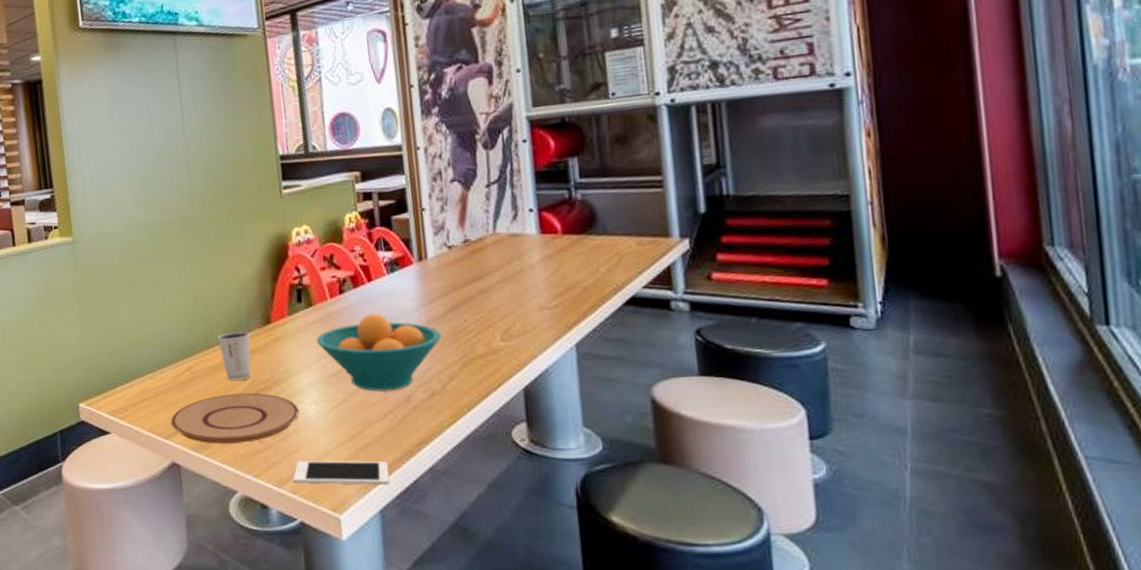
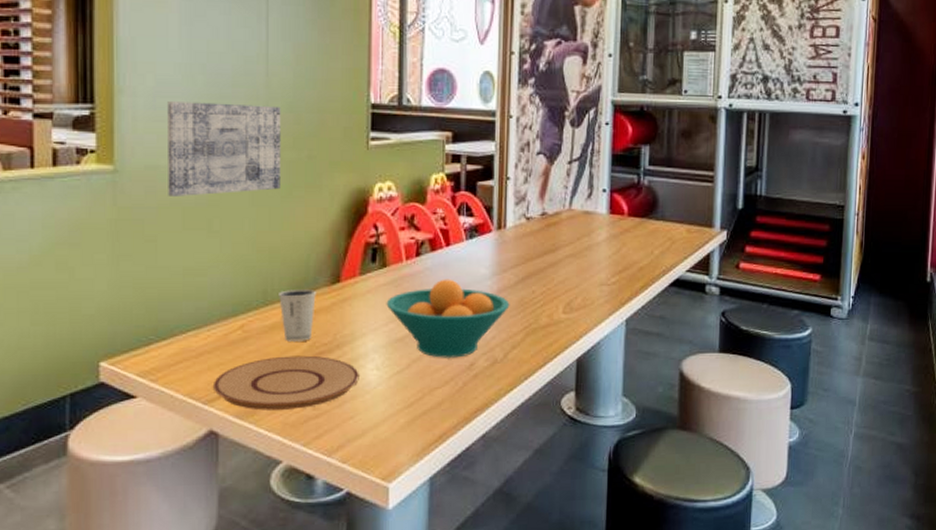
wall art: none [108,169,208,259] -> present [167,101,281,196]
cell phone: present [293,460,390,485] -> none [344,428,444,453]

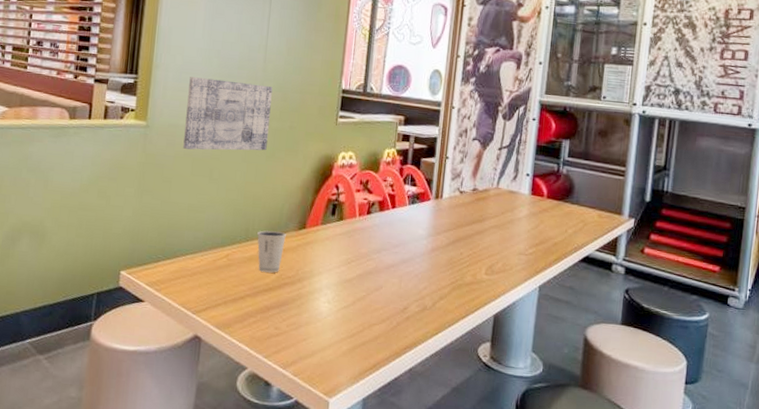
plate: present [214,355,359,410] -> none [201,283,314,327]
fruit bowl: present [386,279,510,358] -> none [340,235,441,302]

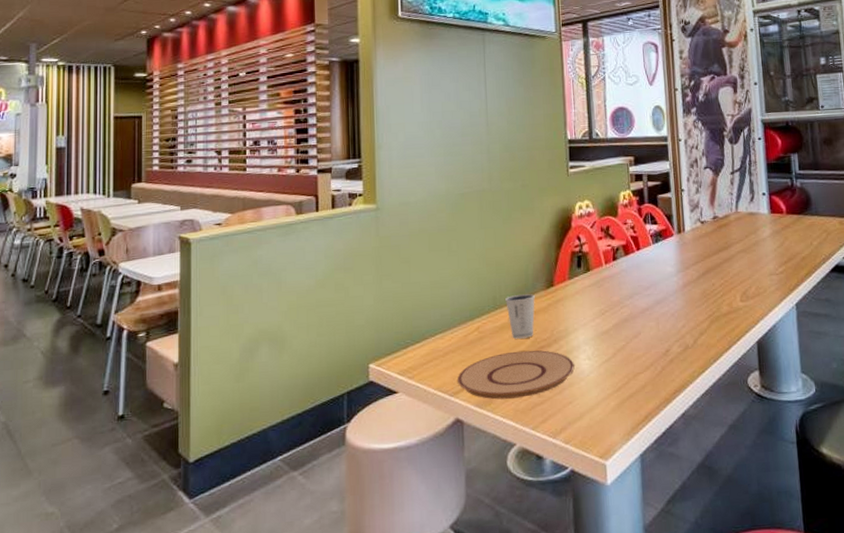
wall art: present [183,77,273,151] -> none [414,148,502,226]
plate: none [201,283,314,327] -> present [458,350,575,400]

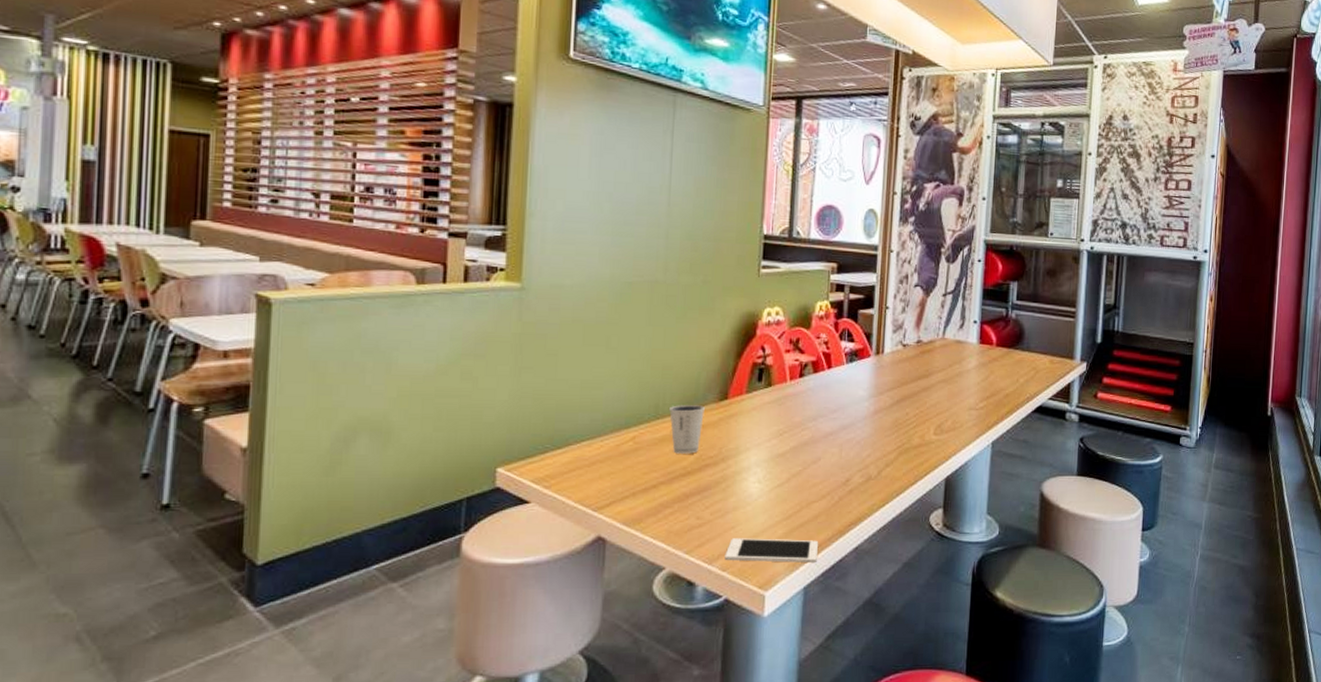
plate: present [458,350,575,400] -> none [604,467,742,518]
cell phone: none [566,409,649,434] -> present [724,538,819,563]

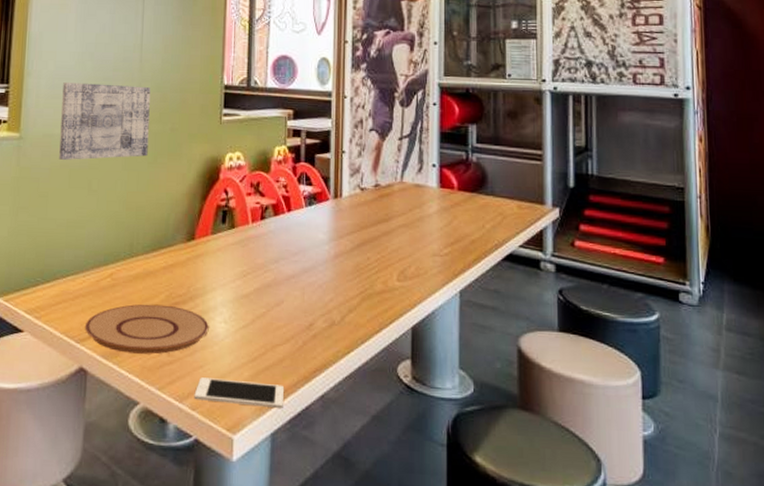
wall art: none [571,226,680,315] -> present [59,82,151,160]
plate: none [604,467,742,518] -> present [85,304,209,355]
dixie cup: present [669,405,705,454] -> none [142,244,174,292]

